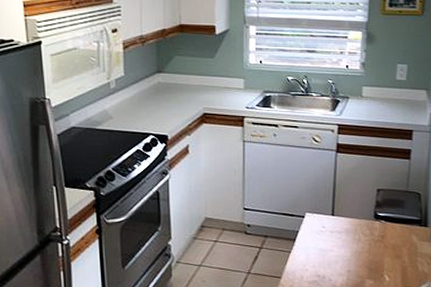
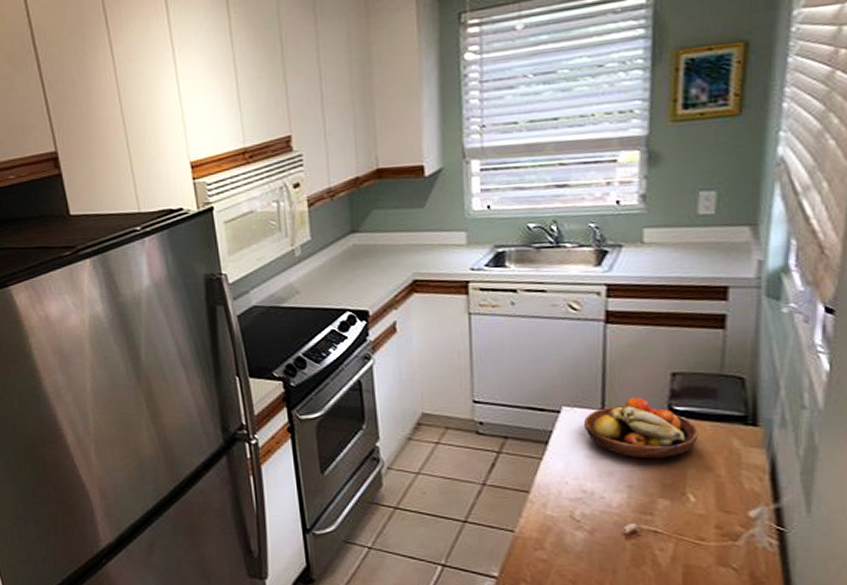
fruit bowl: none [320,206,393,251] -> present [584,397,699,459]

